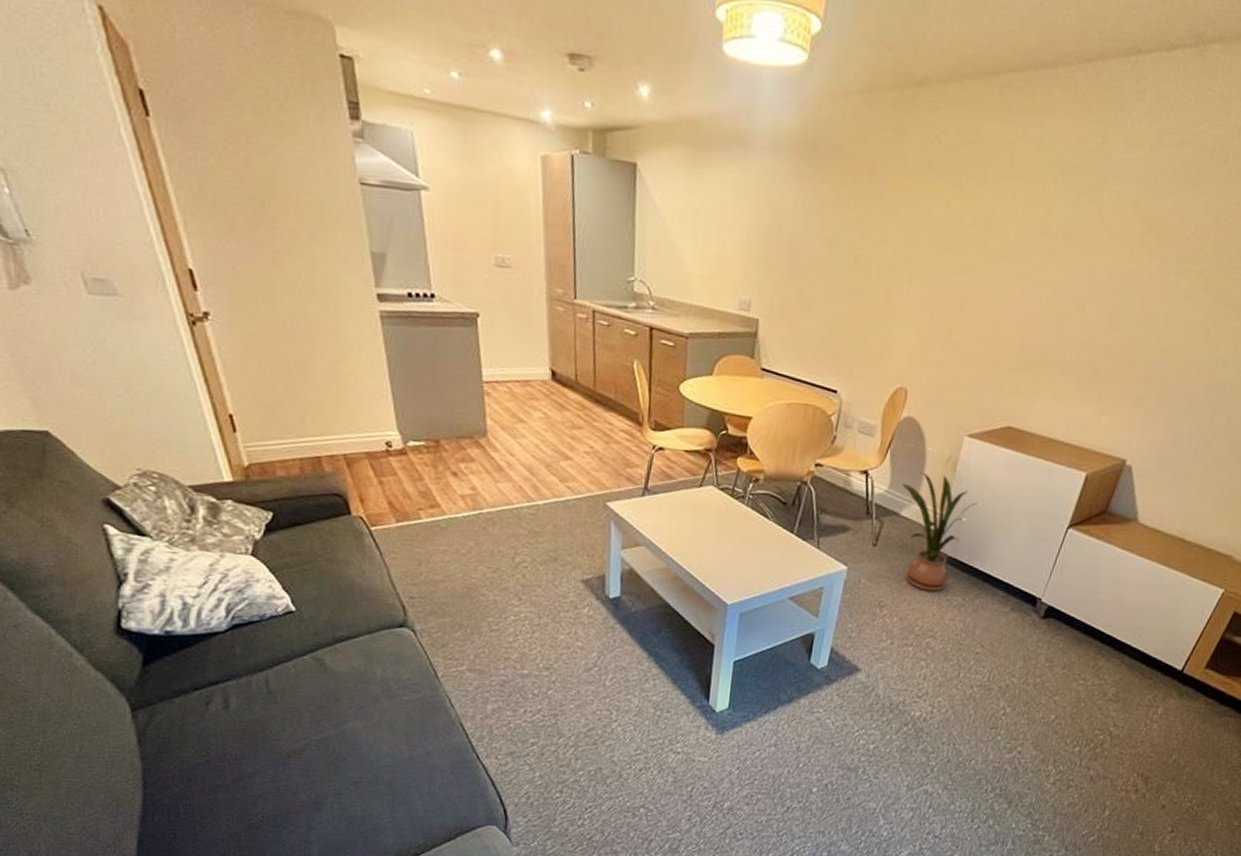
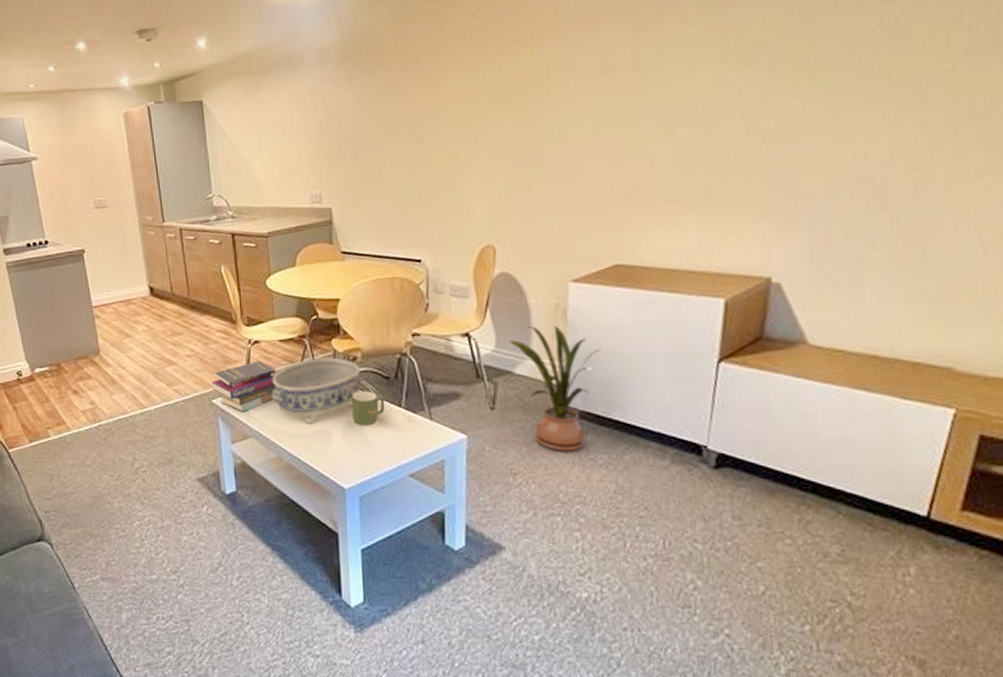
books: none [608,468,677,519] -> present [212,361,276,412]
decorative bowl: none [668,474,761,540] -> present [271,357,360,425]
mug: none [745,512,779,549] -> present [350,391,385,427]

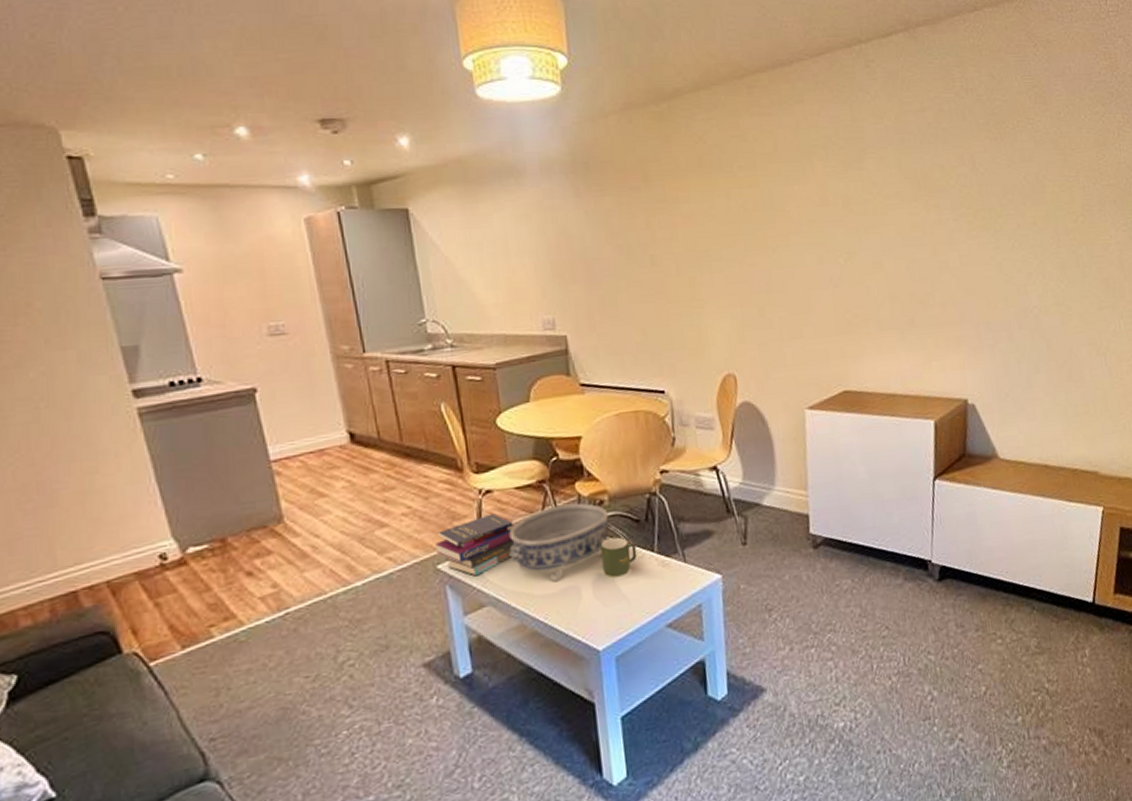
house plant: present [509,325,600,452] -> none [755,453,837,582]

